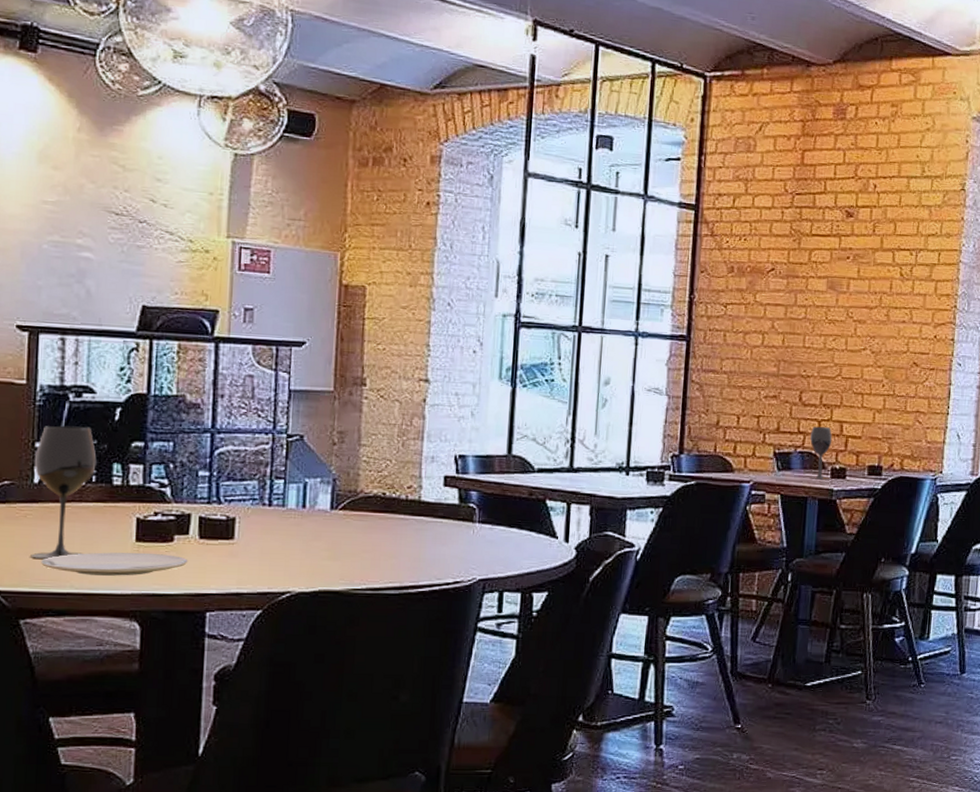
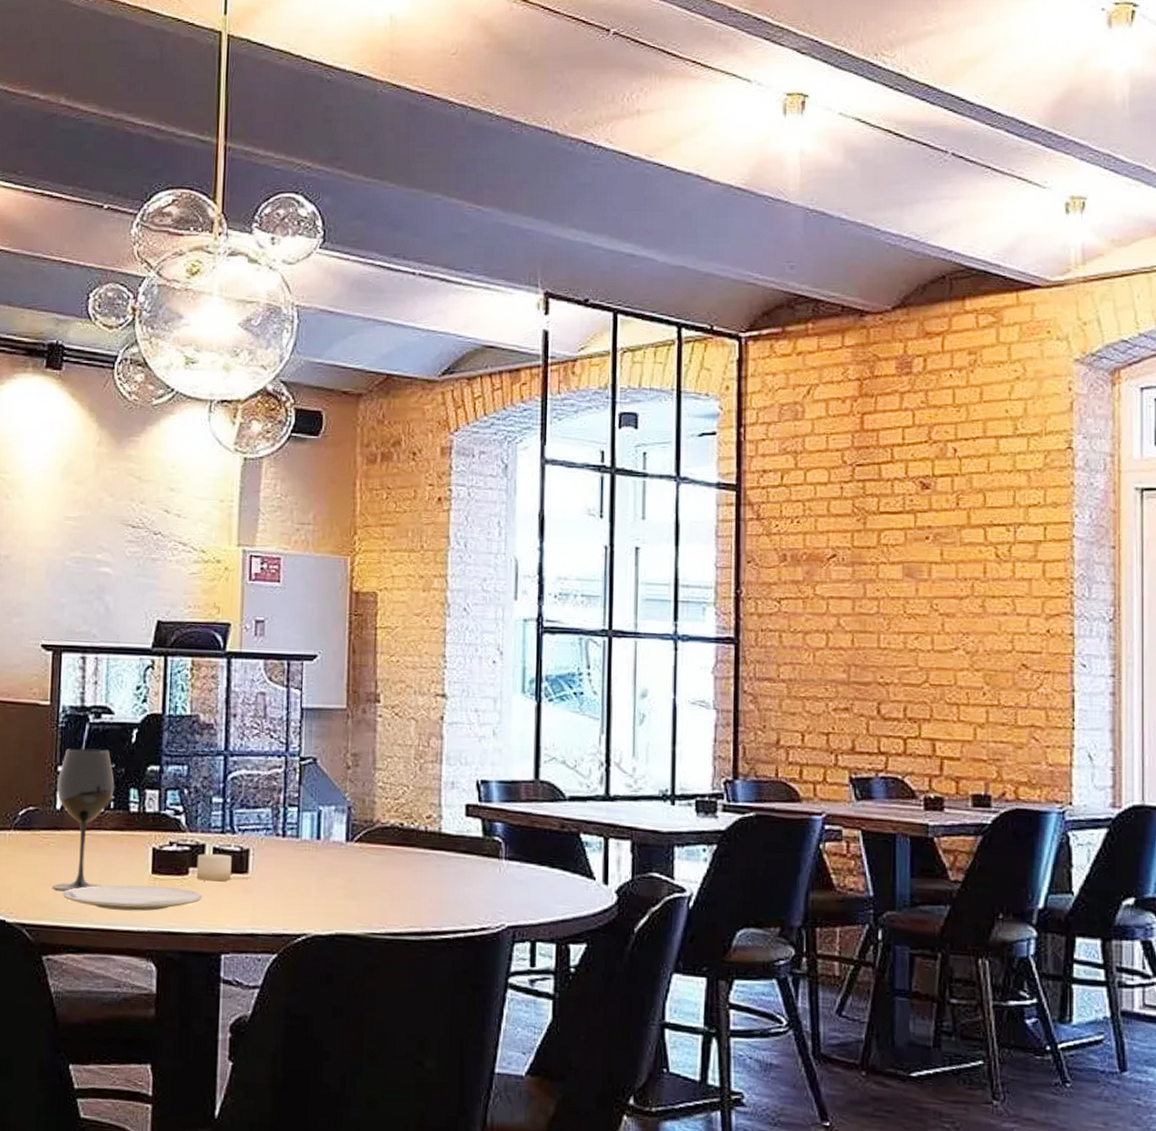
candle: none [181,522,218,547] -> present [196,853,232,882]
wine glass: present [810,426,832,480] -> none [895,745,923,813]

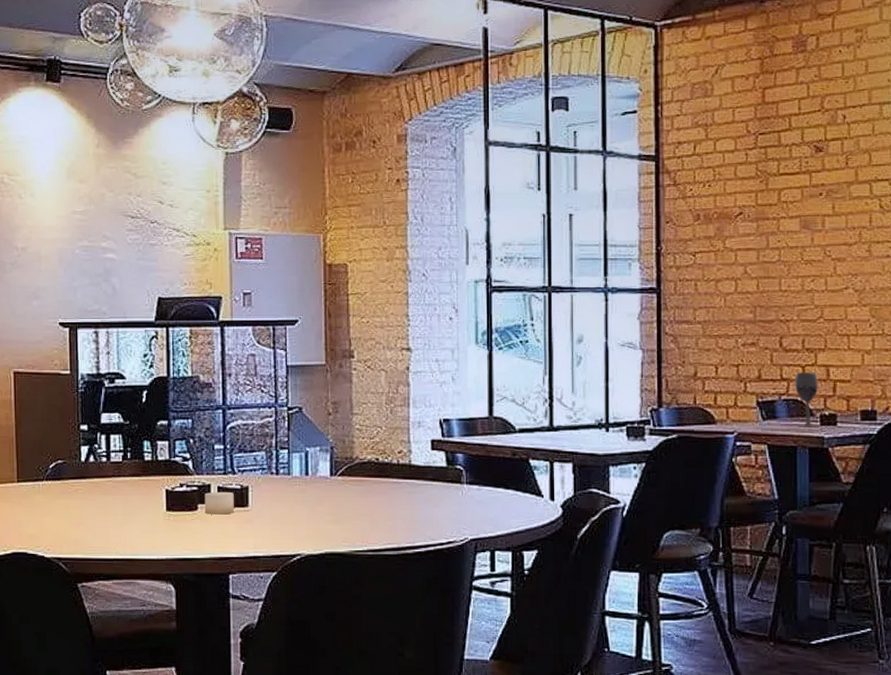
wineglass: present [53,748,115,891] -> none [81,409,130,528]
plate: present [62,884,203,911] -> none [91,521,211,543]
wine glass: none [895,745,923,813] -> present [795,372,819,427]

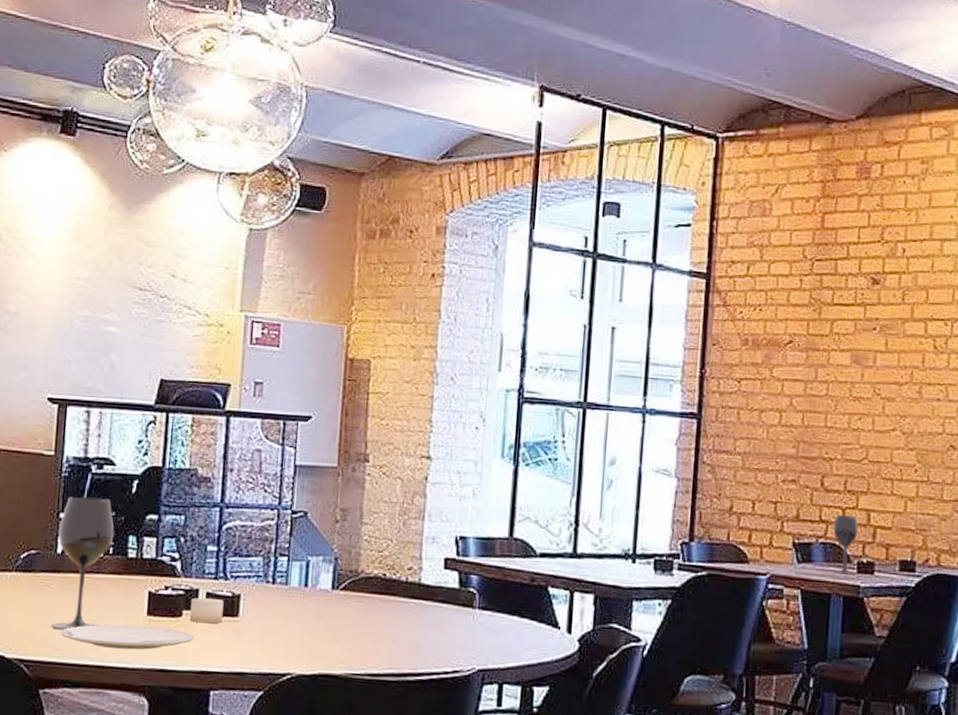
wineglass: none [81,409,130,528] -> present [51,496,114,629]
plate: none [91,521,211,543] -> present [60,624,195,650]

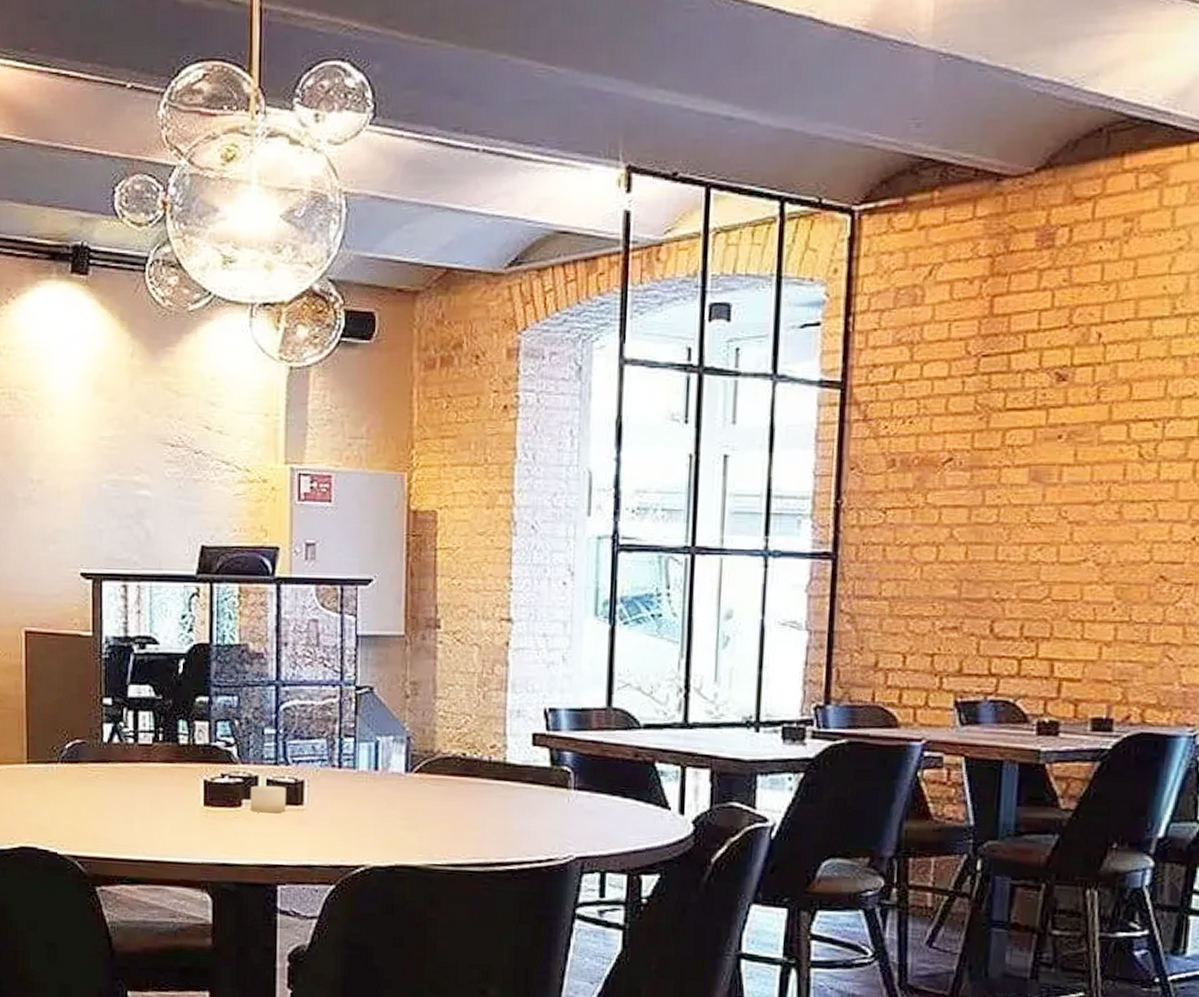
wineglass: present [51,496,114,629] -> none [103,680,162,823]
plate: present [60,624,195,650] -> none [113,817,257,843]
wine glass: present [833,515,858,575] -> none [1006,666,1038,738]

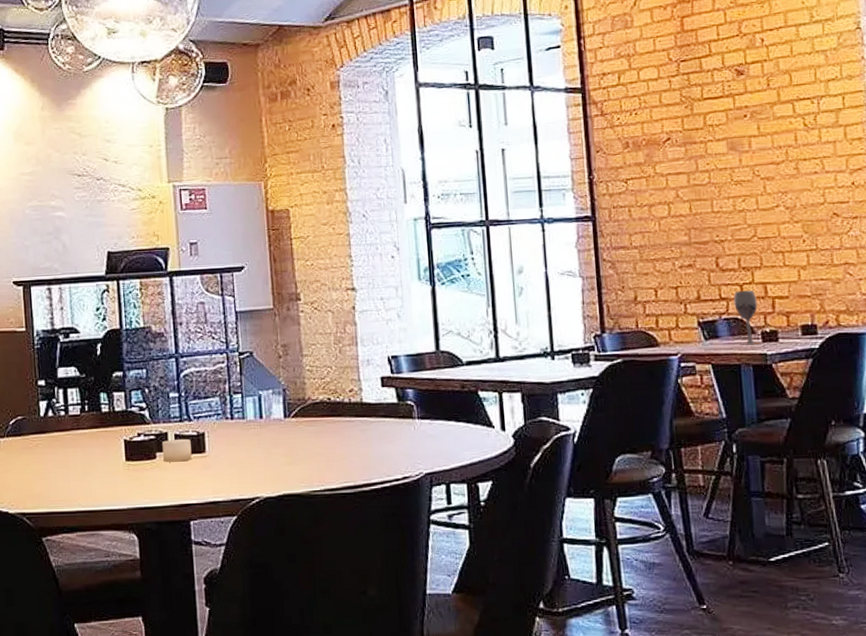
wine glass: none [1006,666,1038,738] -> present [733,290,761,346]

